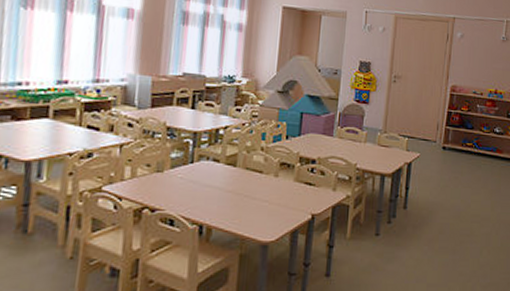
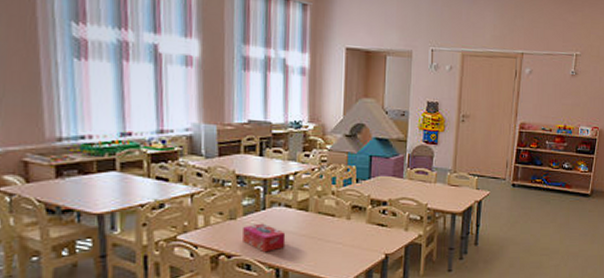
tissue box: none [168,177,212,208] -> present [243,223,286,253]

